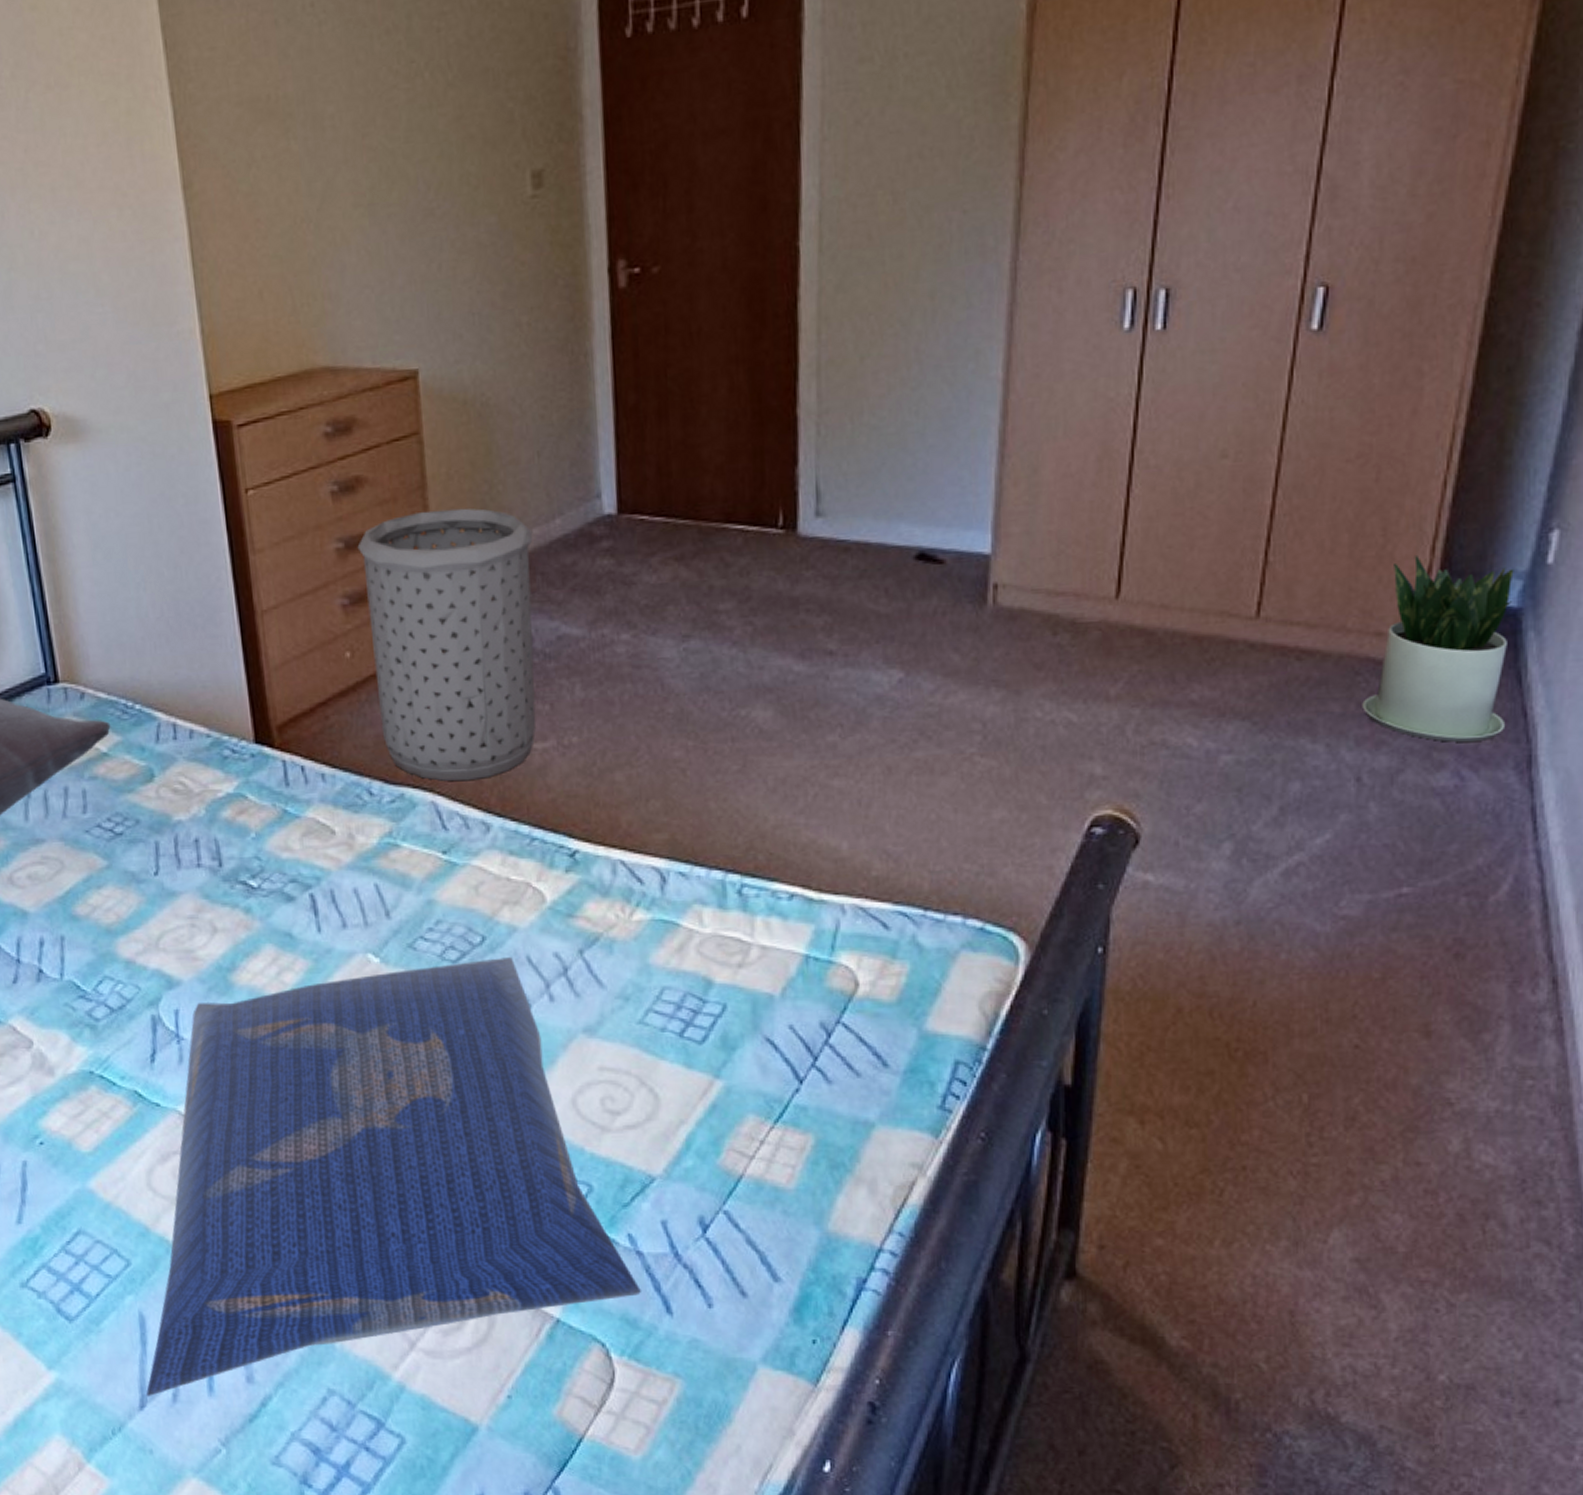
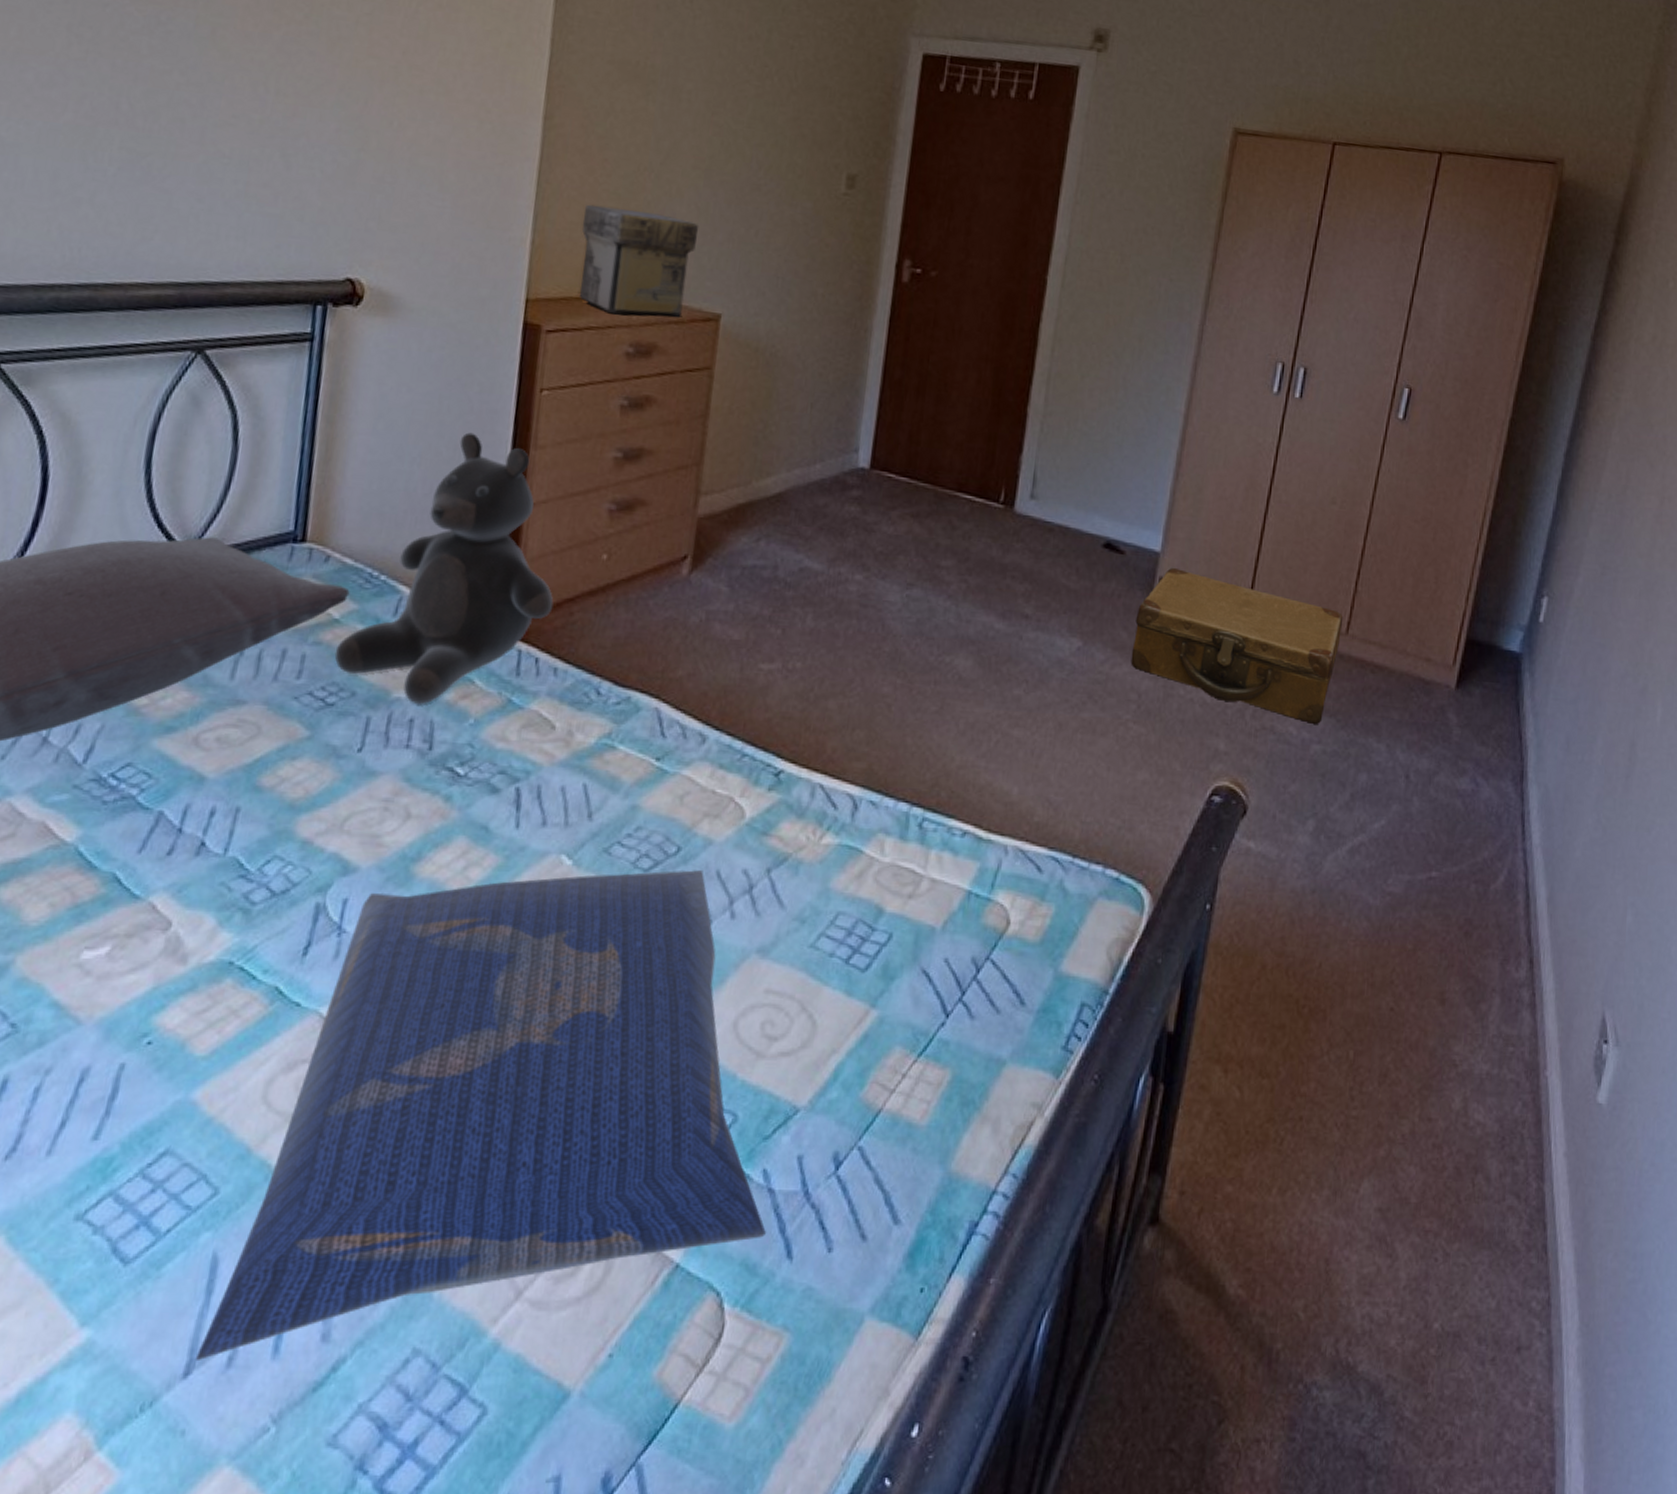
teddy bear: none [111,547,307,824] -> present [334,432,554,704]
decorative box: none [248,269,375,394] -> present [580,204,699,319]
laundry basket: present [357,508,536,782] -> none [621,437,795,692]
suitcase: none [968,569,1251,732] -> present [1131,567,1343,725]
planter: present [1362,556,1514,742] -> none [1413,602,1518,755]

